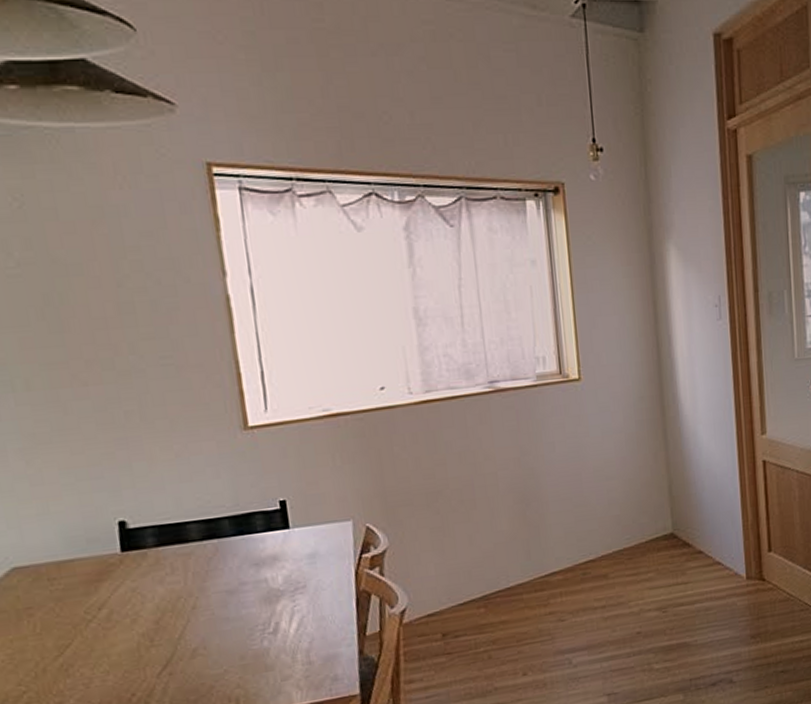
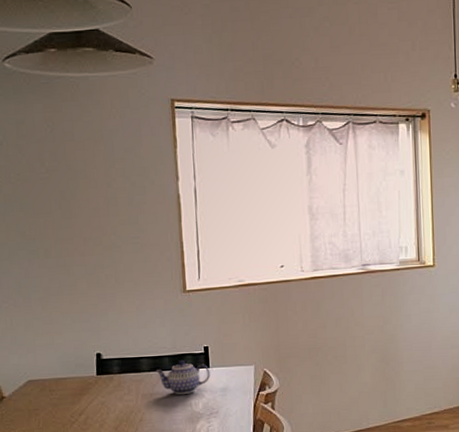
teapot: none [210,521,292,568] -> present [155,360,210,394]

